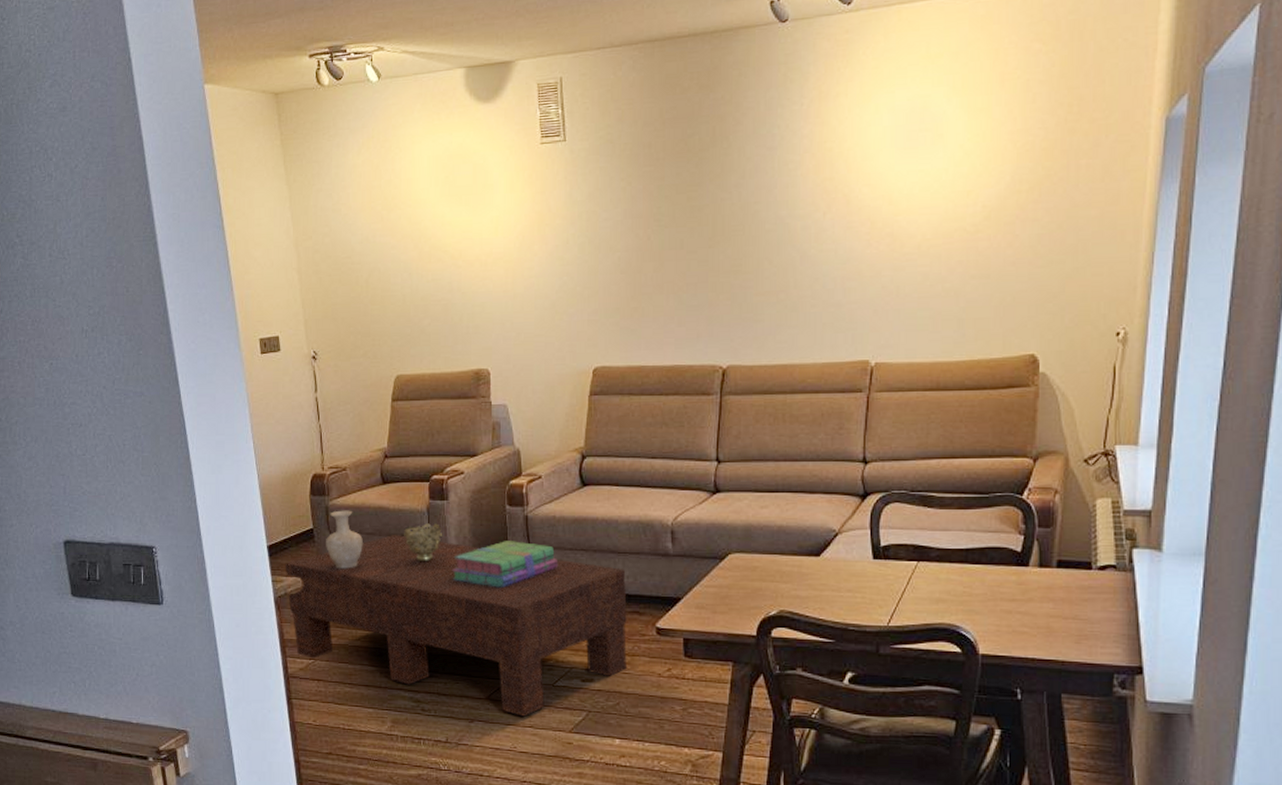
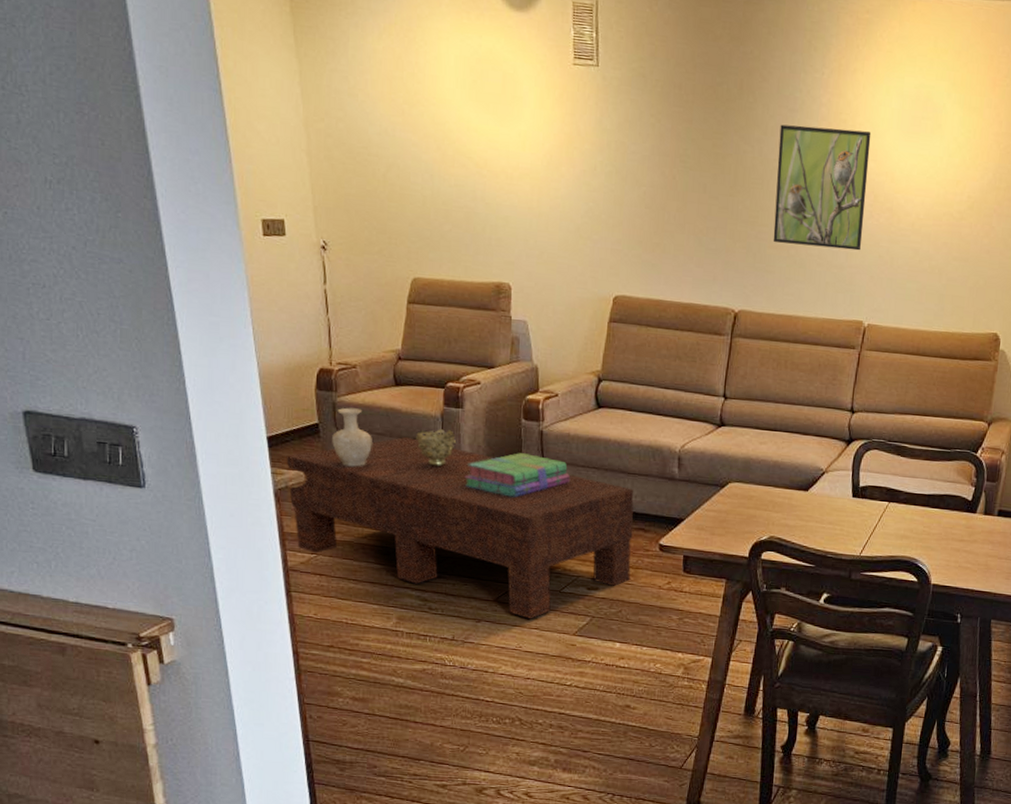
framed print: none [758,156,862,290] -> present [773,124,871,251]

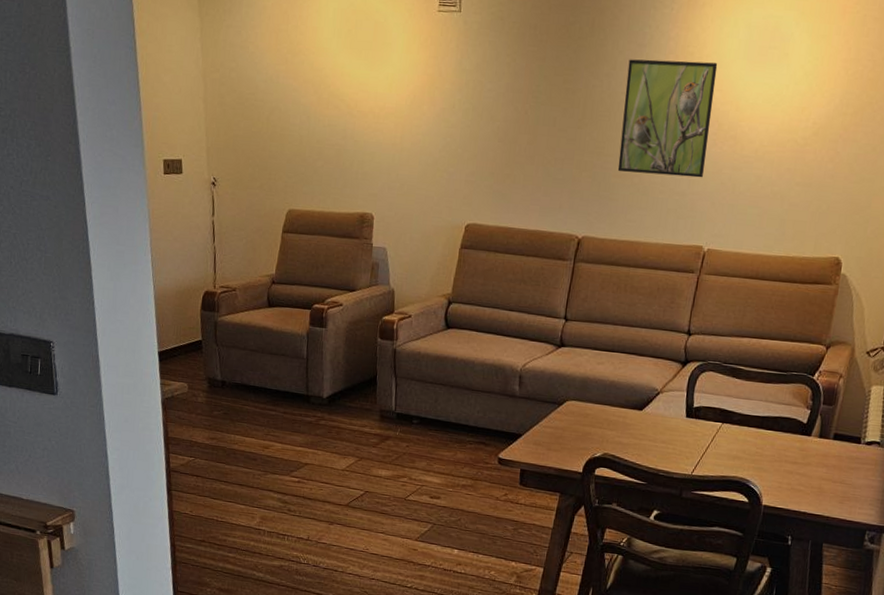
coffee table: present [286,437,634,619] -> none [173,353,477,524]
vase: present [332,407,372,467] -> none [212,326,247,380]
decorative bowl: present [416,429,457,468] -> none [284,346,320,382]
stack of books: present [464,453,570,497] -> none [325,369,419,410]

